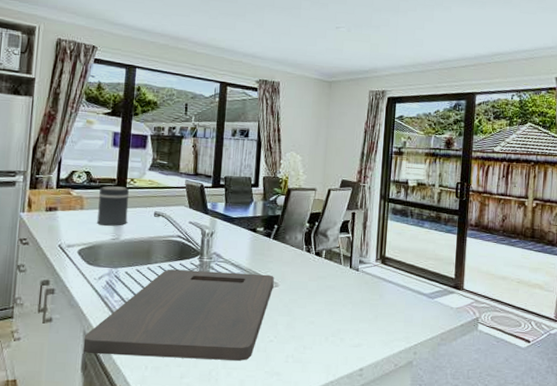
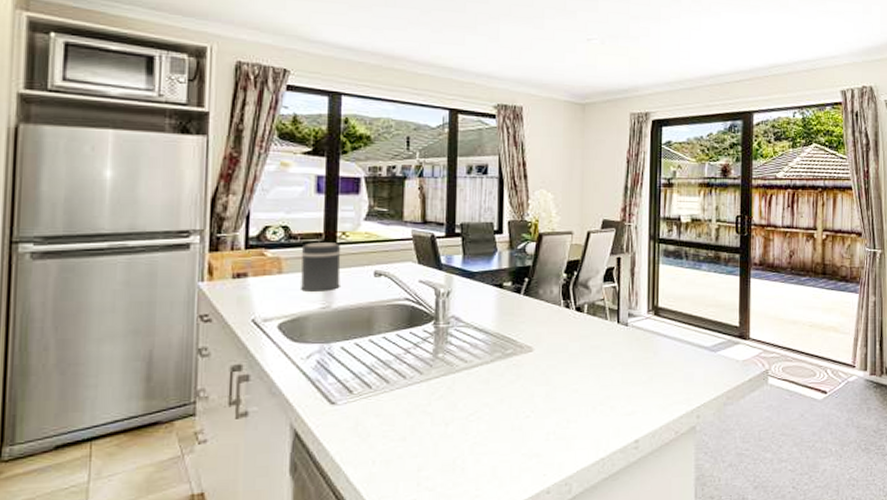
cutting board: present [83,269,274,361] -> none [290,338,527,452]

